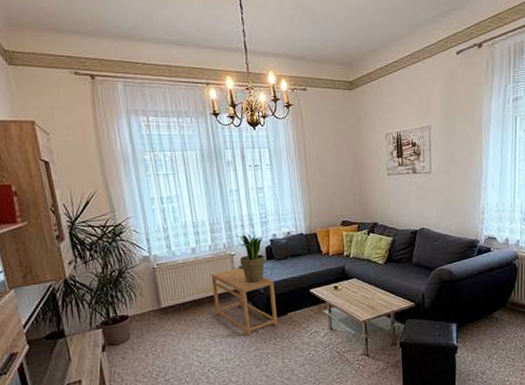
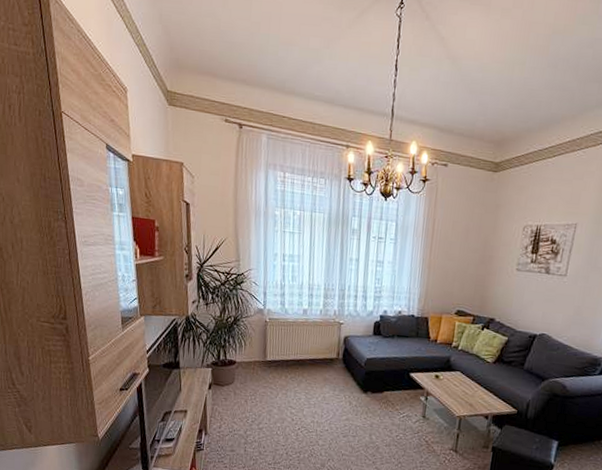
side table: present [211,268,277,336] -> none [315,336,377,405]
potted plant: present [235,233,266,284] -> none [346,305,372,356]

